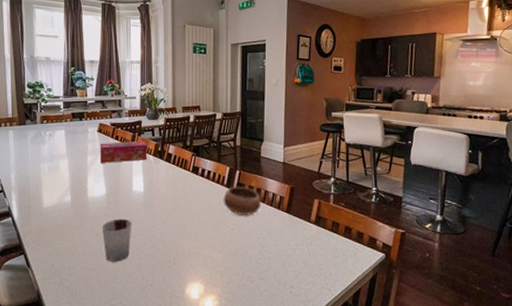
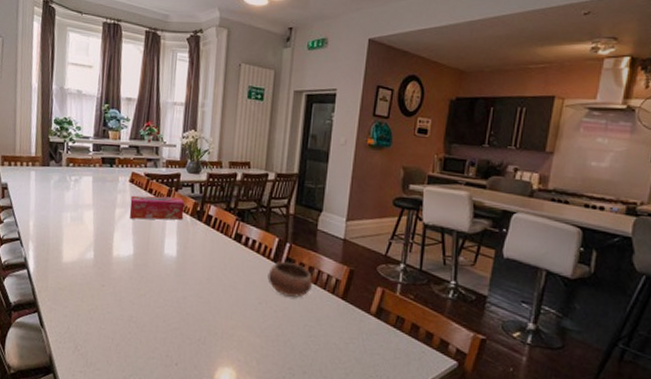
cup: present [101,218,132,262] -> none [125,284,161,333]

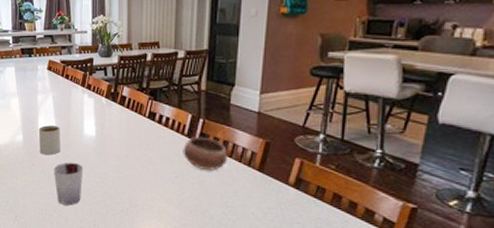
mug: none [111,242,138,276] -> present [38,125,61,155]
cup: none [125,284,161,333] -> present [53,162,84,206]
tissue box: present [129,195,184,220] -> none [50,81,99,104]

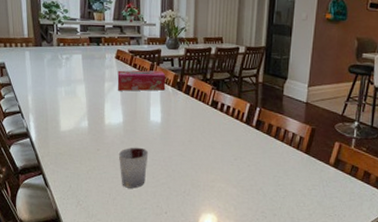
mug: present [38,125,61,155] -> none [104,112,127,141]
tissue box: none [50,81,99,104] -> present [117,70,166,91]
bowl: present [183,137,227,170] -> none [241,124,280,153]

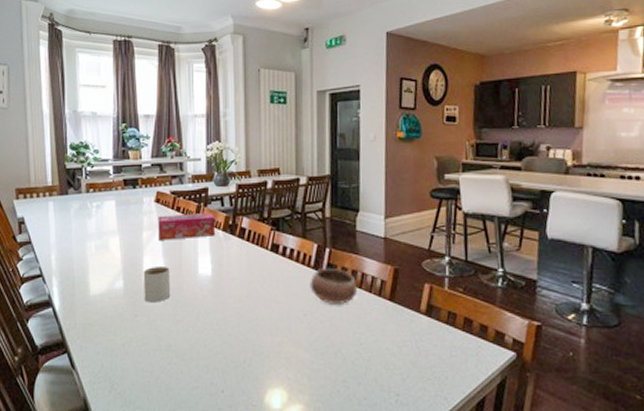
mug: none [104,112,127,141] -> present [143,267,171,303]
cup: present [118,147,149,189] -> none [161,308,198,362]
bowl: none [241,124,280,153] -> present [310,269,357,304]

